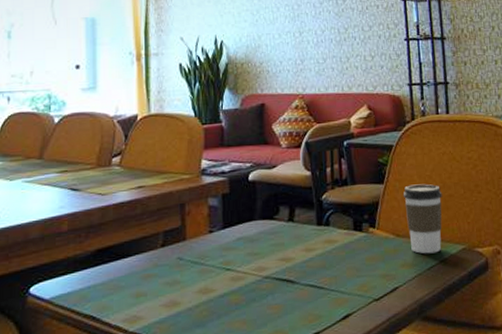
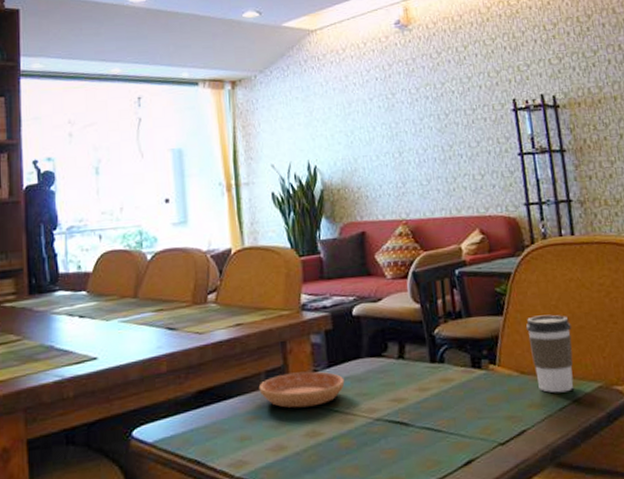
saucer: none [156,232,238,267] -> present [258,371,345,408]

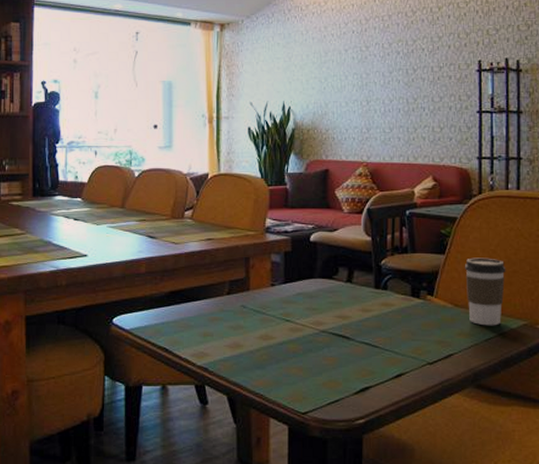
saucer: present [258,371,345,408] -> none [222,284,298,315]

